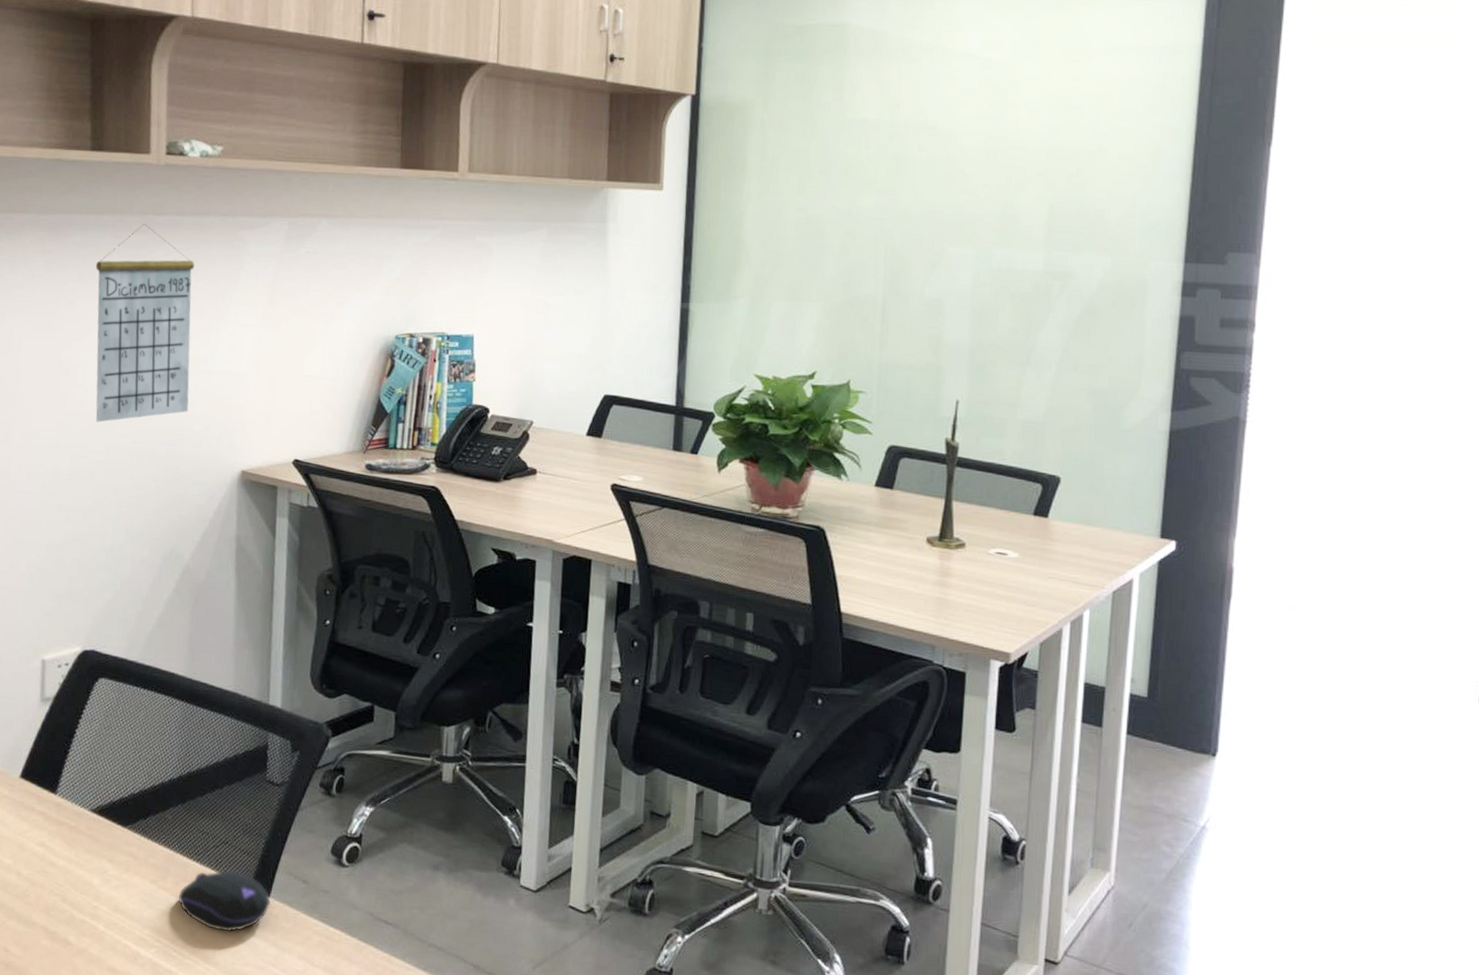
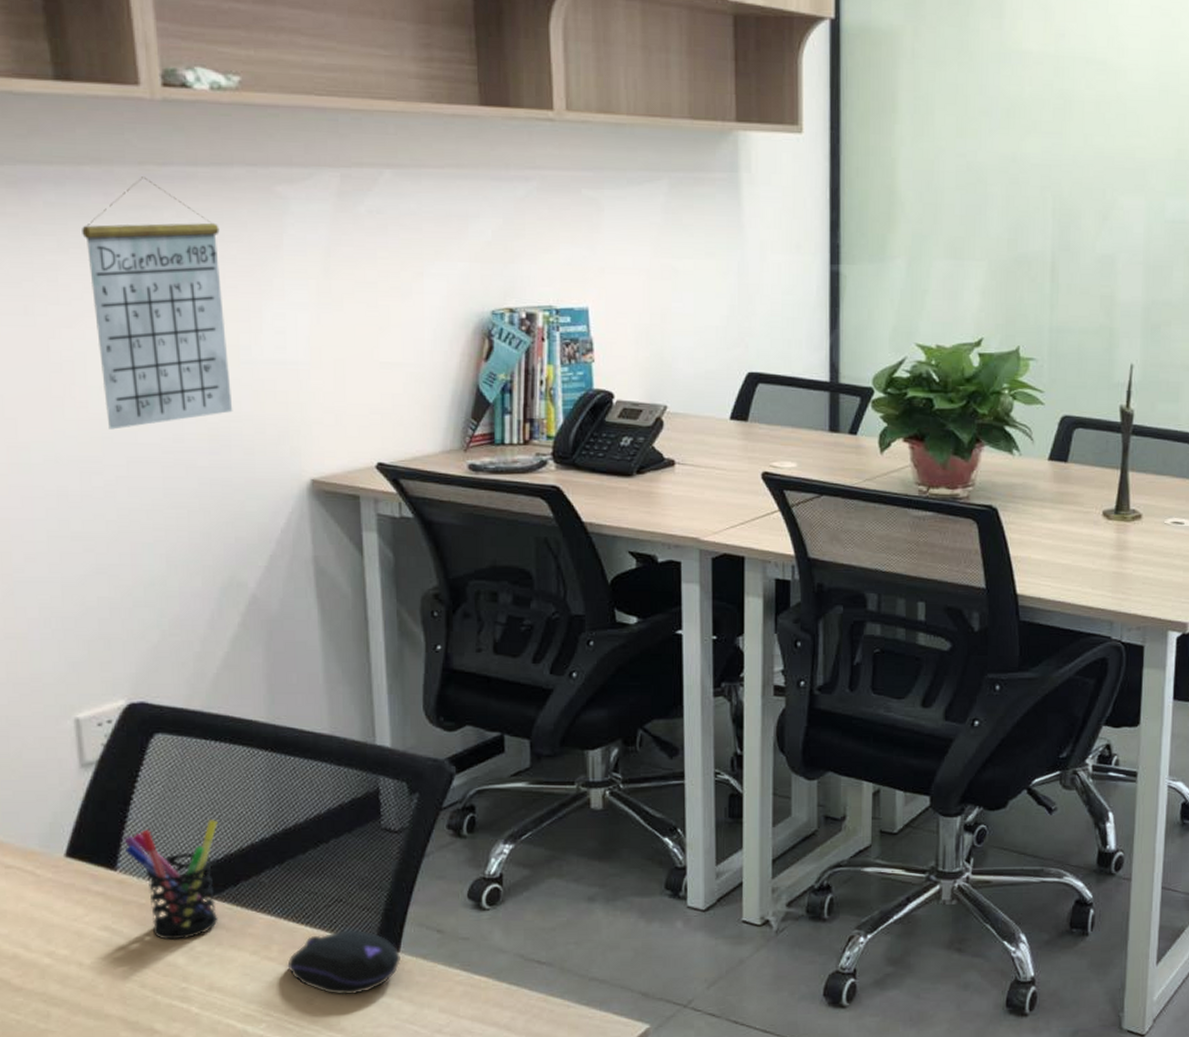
pen holder: none [65,757,138,863] -> present [124,820,218,941]

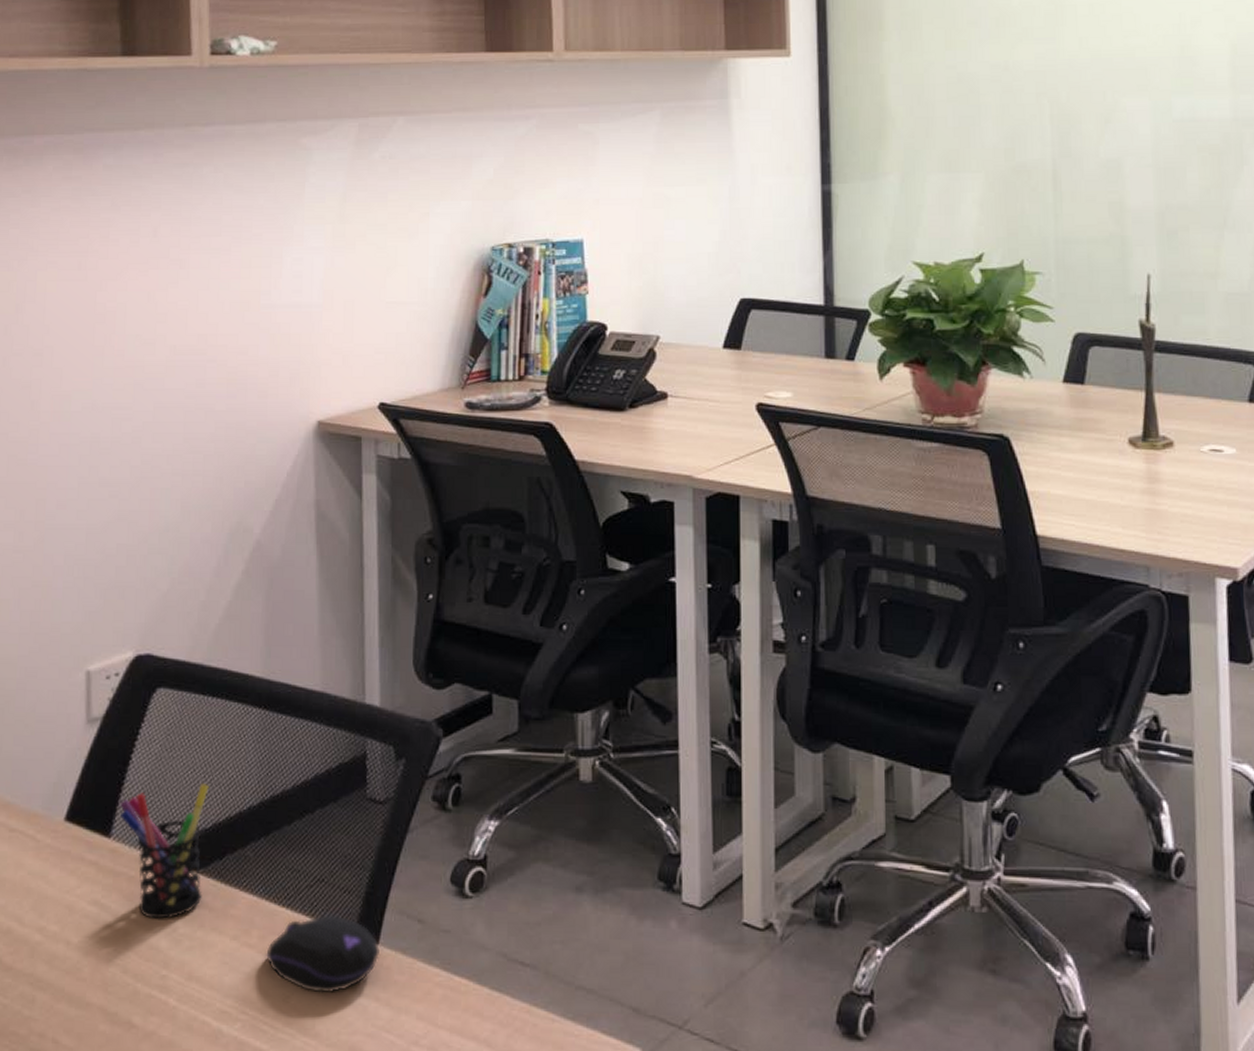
calendar: present [82,177,233,430] -> none [133,137,251,376]

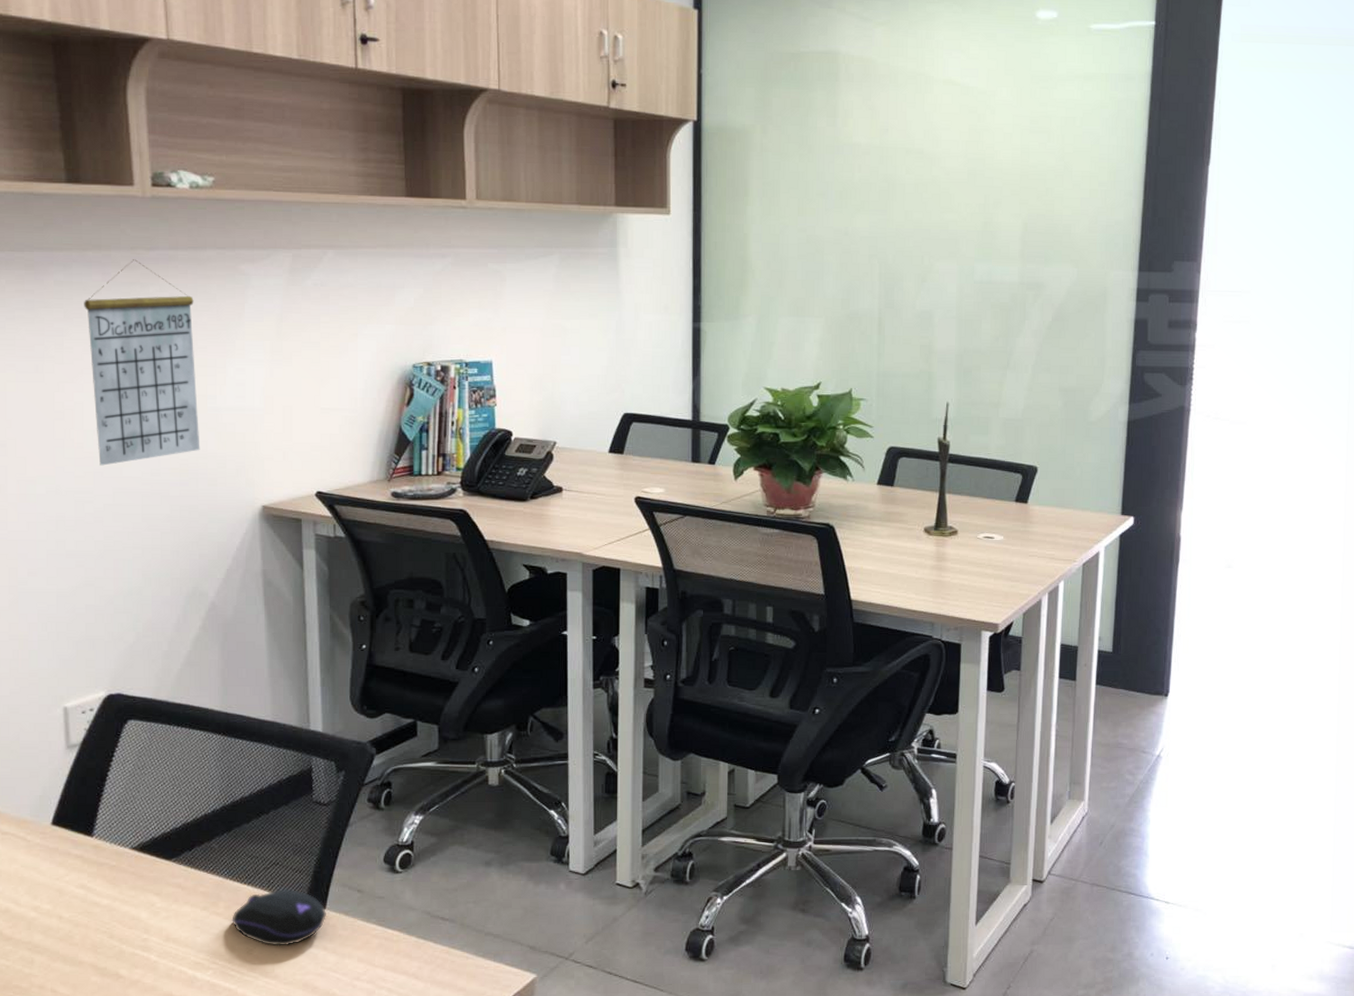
pen holder: present [120,784,209,920] -> none [100,793,177,898]
calendar: none [133,137,251,376] -> present [84,259,200,466]

